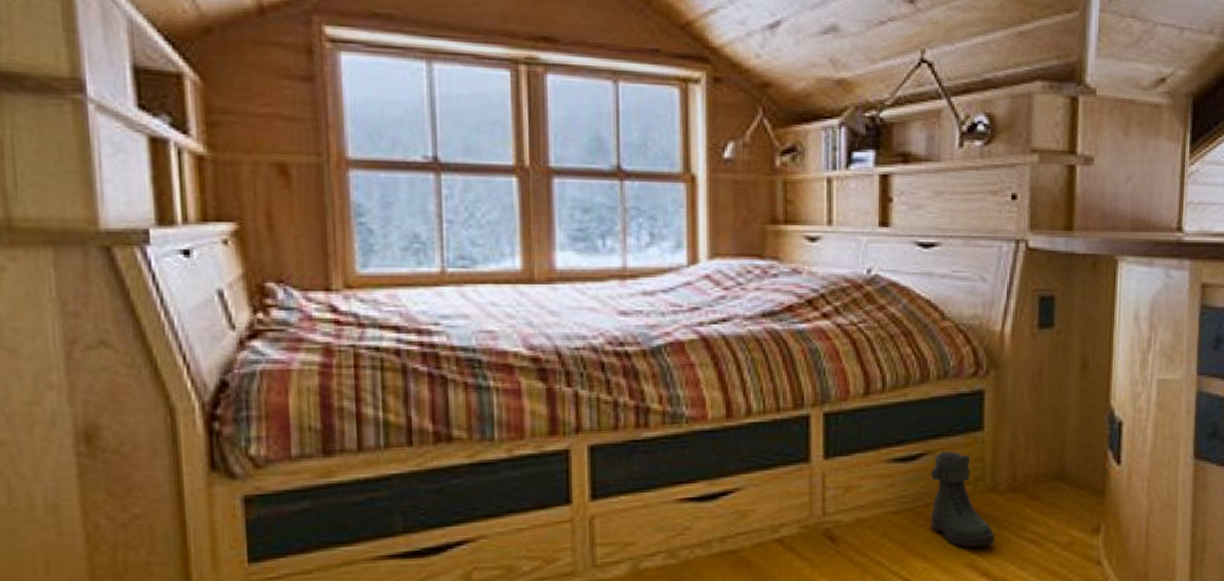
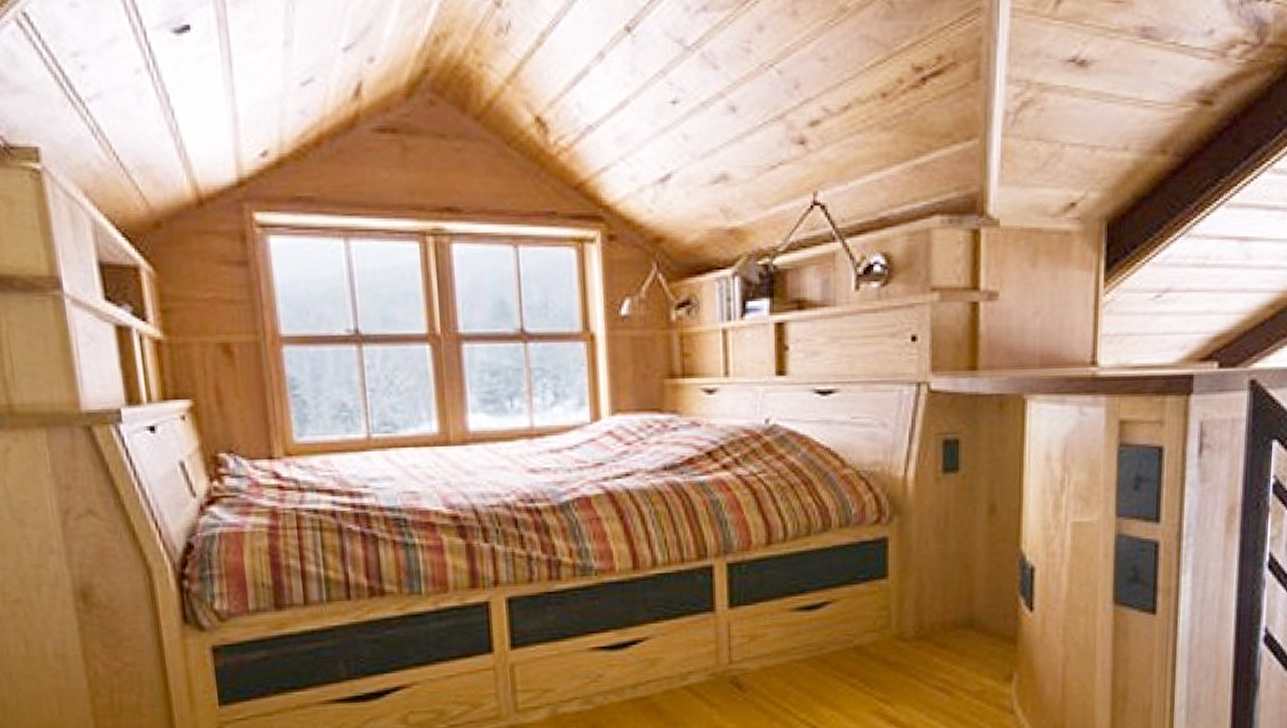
boot: present [930,451,995,547] -> none [836,599,902,695]

